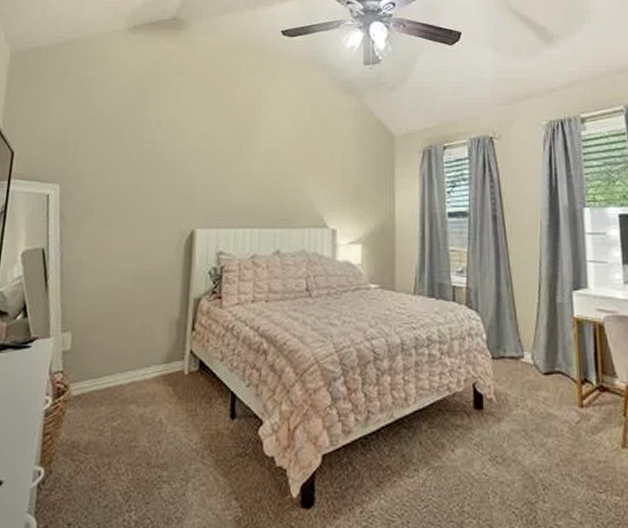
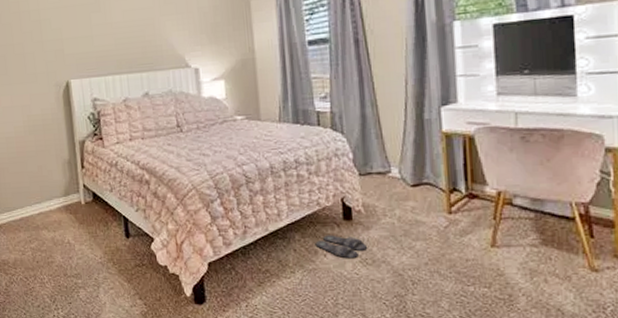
slippers: none [443,426,497,456] -> present [315,234,367,259]

